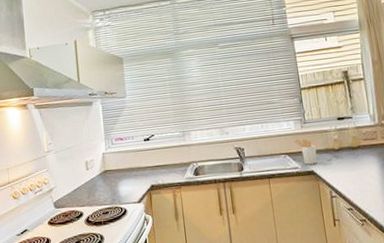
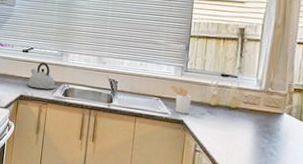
kettle: none [155,146,185,175] -> present [27,62,55,90]

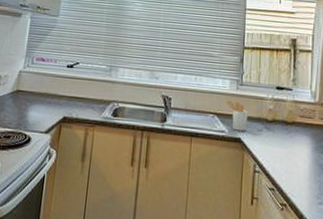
kettle: present [27,62,55,90] -> none [71,78,104,110]

